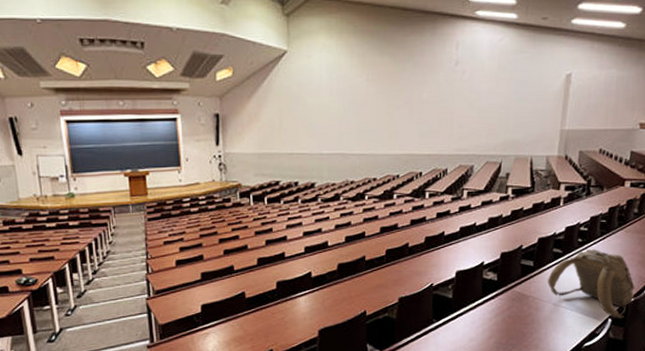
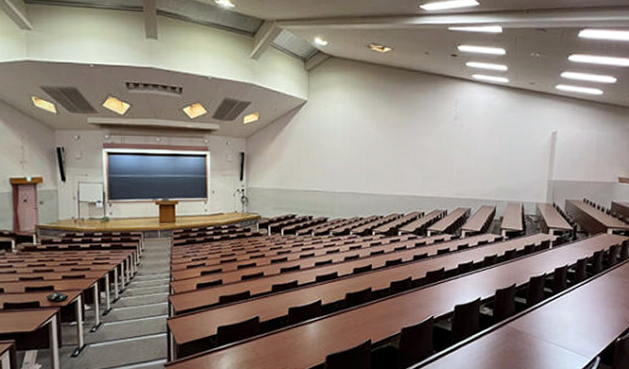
backpack: present [548,249,635,319] -> none [540,290,620,358]

